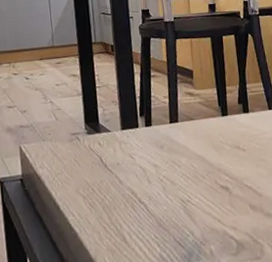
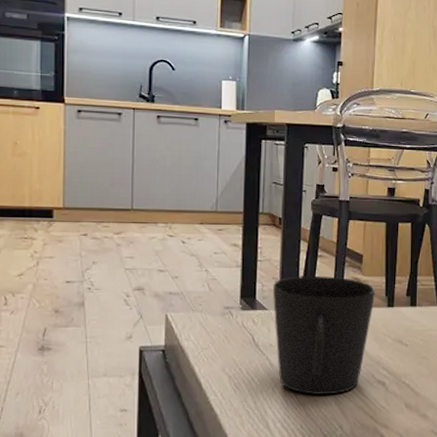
cup: none [113,93,209,206] -> present [273,276,375,395]

